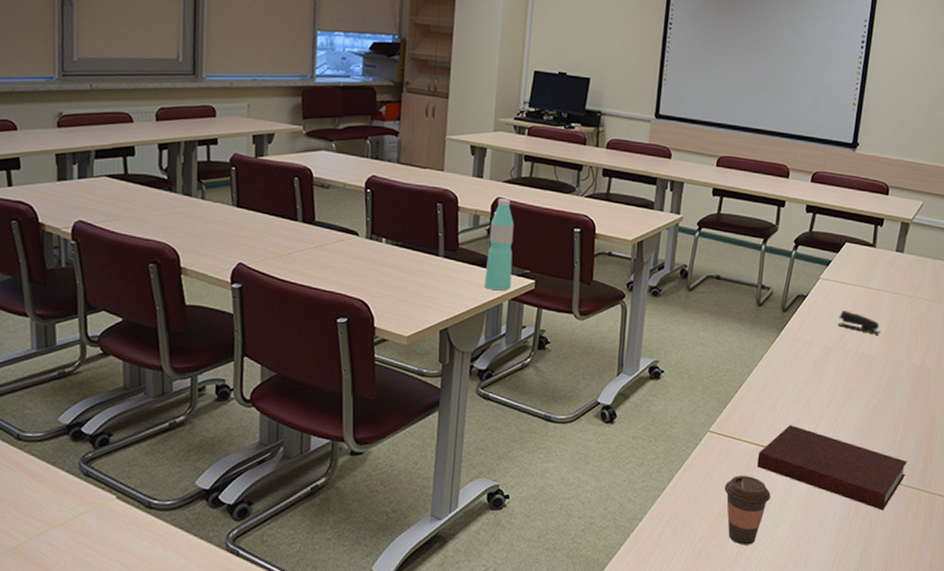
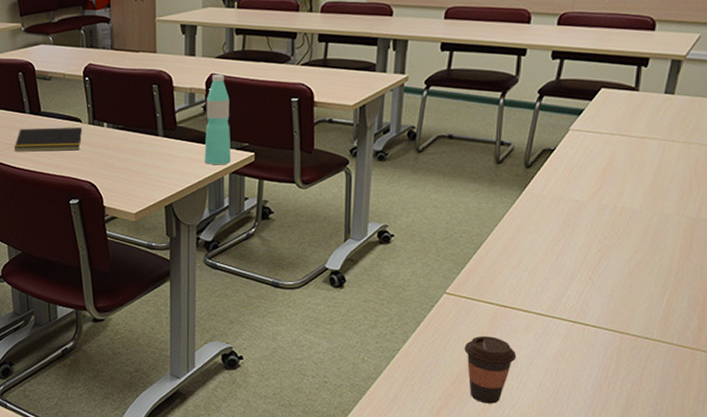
notepad: none [281,237,359,266] -> present [14,127,83,152]
notebook: present [757,425,907,510] -> none [500,285,678,370]
stapler: present [838,310,881,335] -> none [592,162,646,187]

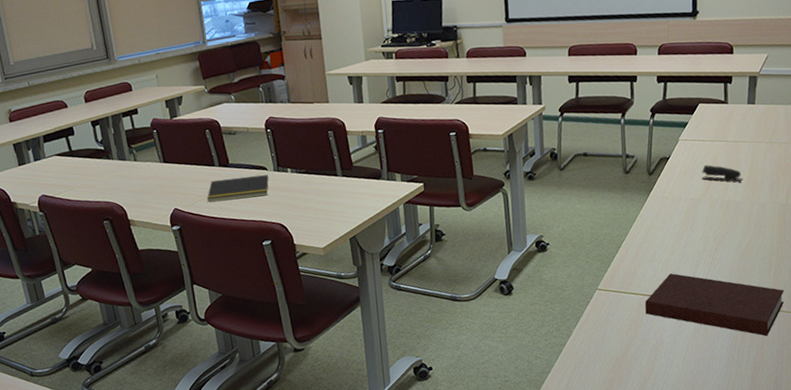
water bottle: present [204,74,231,165] -> none [376,117,404,198]
coffee cup: present [464,336,517,404] -> none [618,322,662,383]
notebook: none [500,285,678,370] -> present [645,273,785,336]
stapler: none [592,162,646,187] -> present [702,165,744,182]

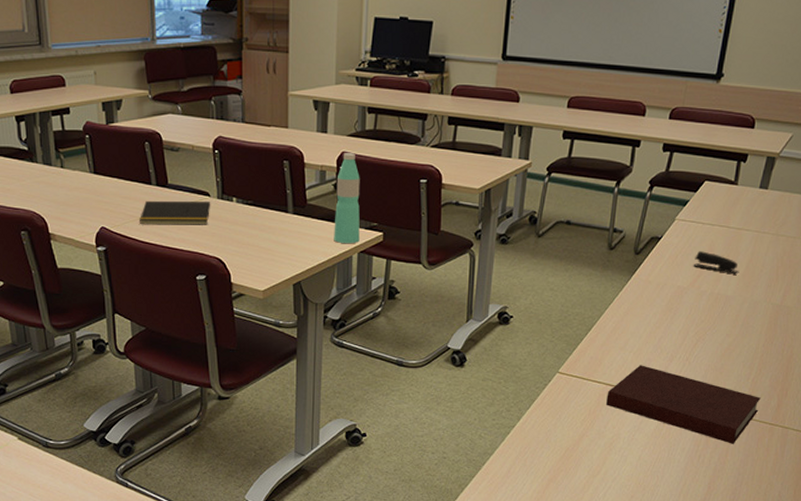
water bottle: none [376,117,404,198] -> present [334,153,360,244]

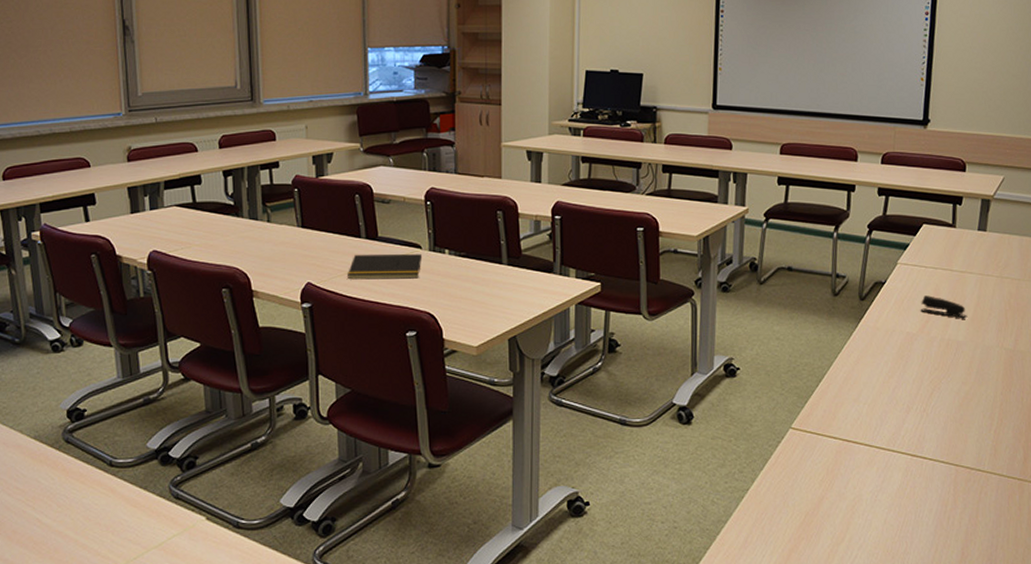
water bottle: present [334,153,360,244] -> none [550,202,577,296]
notebook: present [606,365,761,444] -> none [844,418,1006,503]

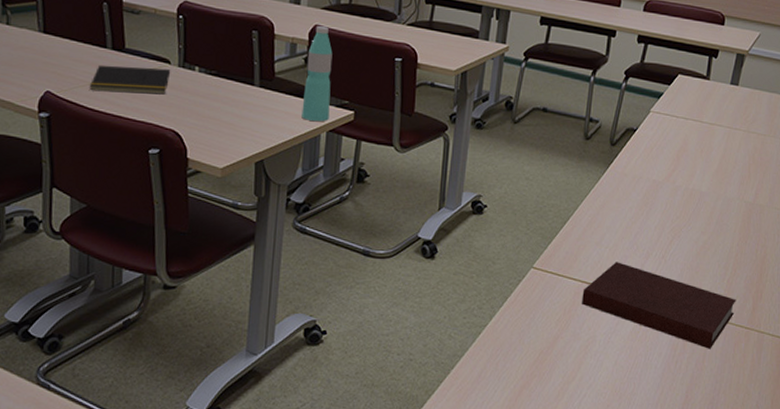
water bottle: none [550,202,577,296] -> present [301,26,333,122]
notebook: none [844,418,1006,503] -> present [582,262,736,349]
stapler: present [920,295,968,319] -> none [668,145,713,170]

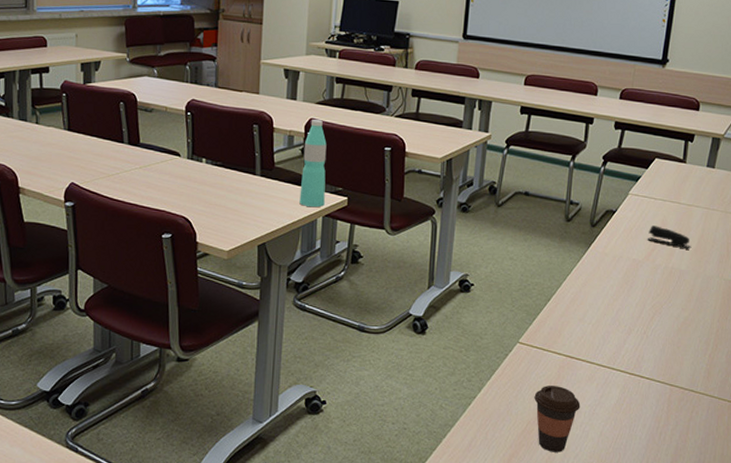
notepad: present [90,64,171,95] -> none [109,158,181,184]
coffee cup: none [547,313,595,383] -> present [534,386,581,452]
notebook: present [582,262,736,349] -> none [567,337,718,421]
stapler: none [668,145,713,170] -> present [647,225,692,249]

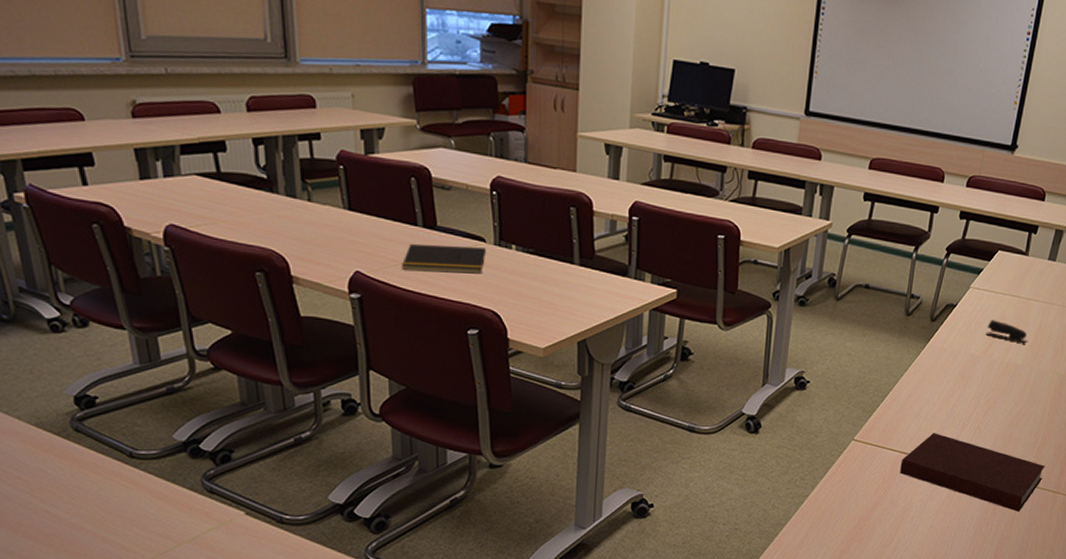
notepad: none [109,158,181,184] -> present [402,243,487,274]
water bottle: present [299,120,327,208] -> none [623,203,654,301]
coffee cup: present [534,386,581,452] -> none [867,482,912,546]
notebook: none [567,337,718,421] -> present [900,433,1045,512]

